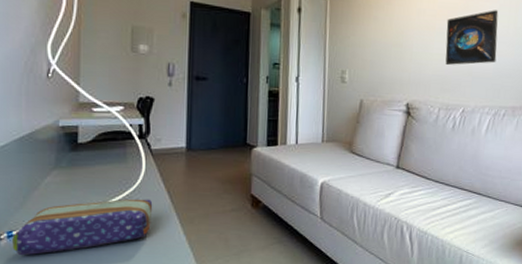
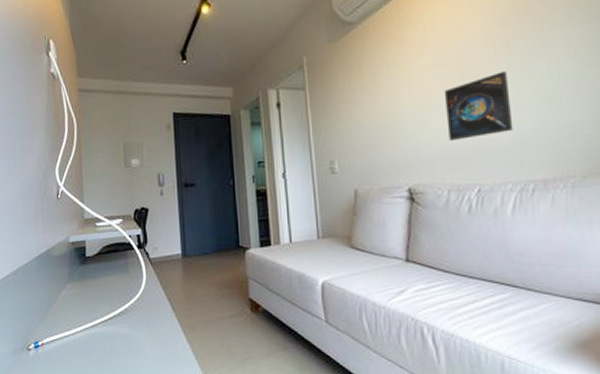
pencil case: present [12,198,153,255] -> none [38,307,156,364]

